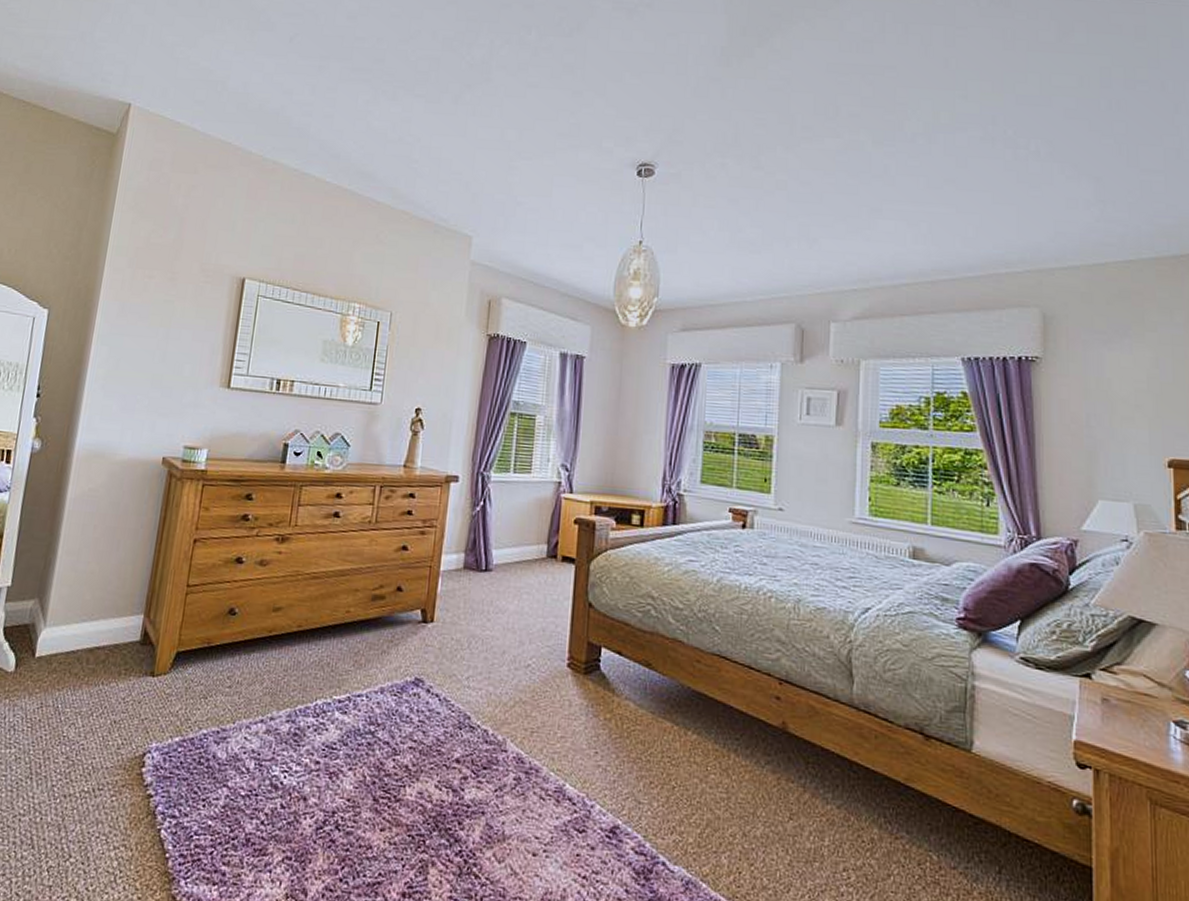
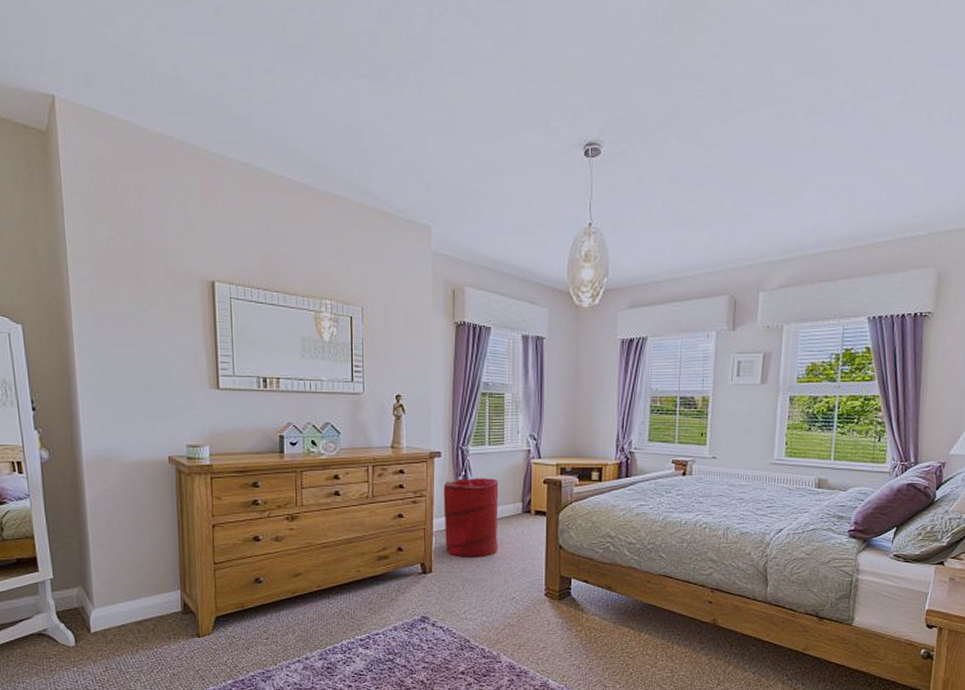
laundry hamper: none [453,509,522,609] -> present [443,477,499,558]

